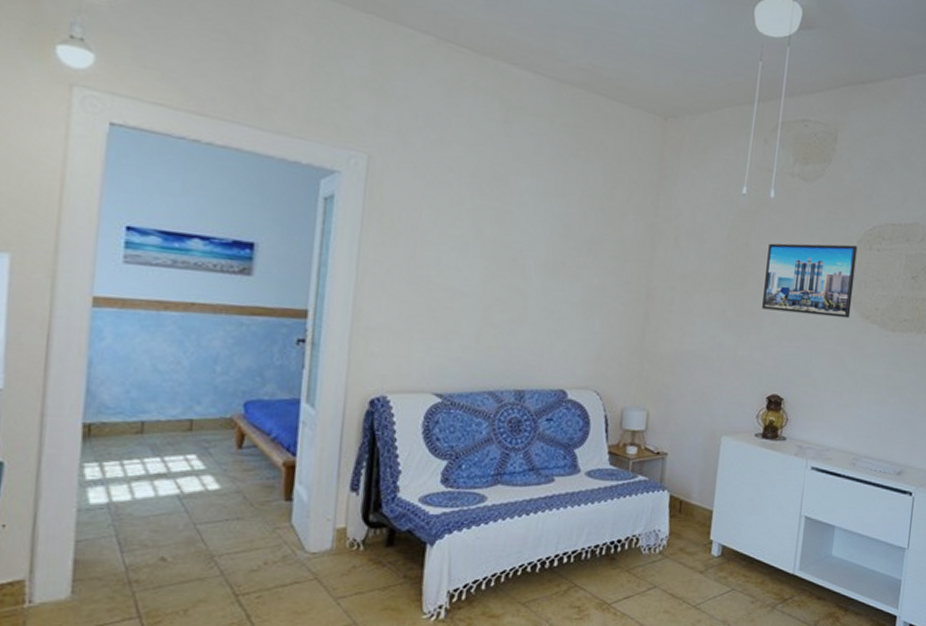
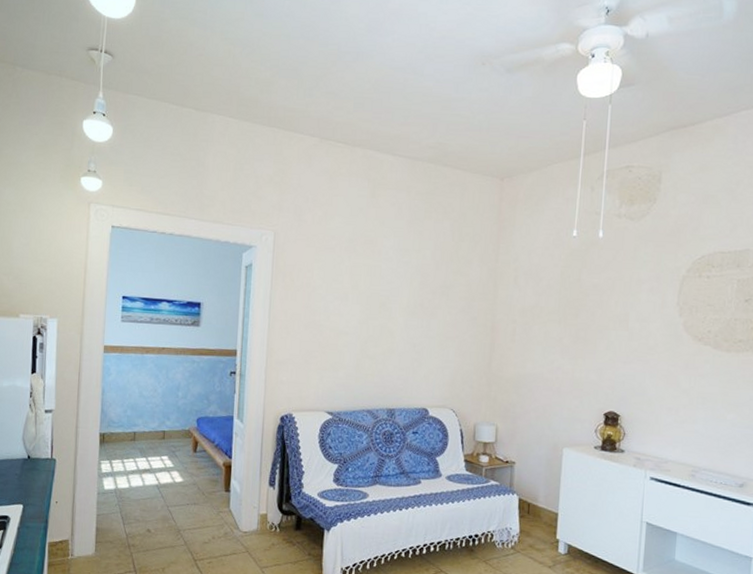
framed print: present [762,243,858,318] -> none [596,274,687,341]

